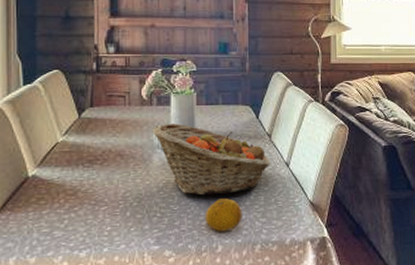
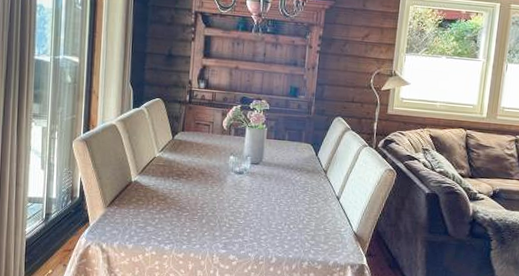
fruit basket: present [152,123,271,196] -> none [228,151,324,217]
fruit: present [205,198,243,232] -> none [264,219,296,247]

